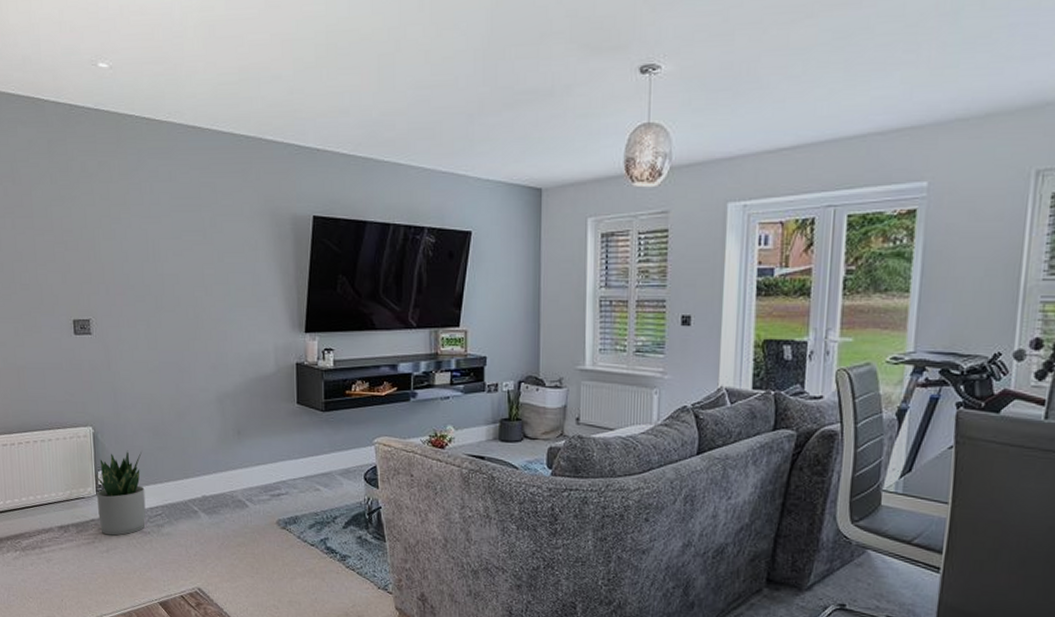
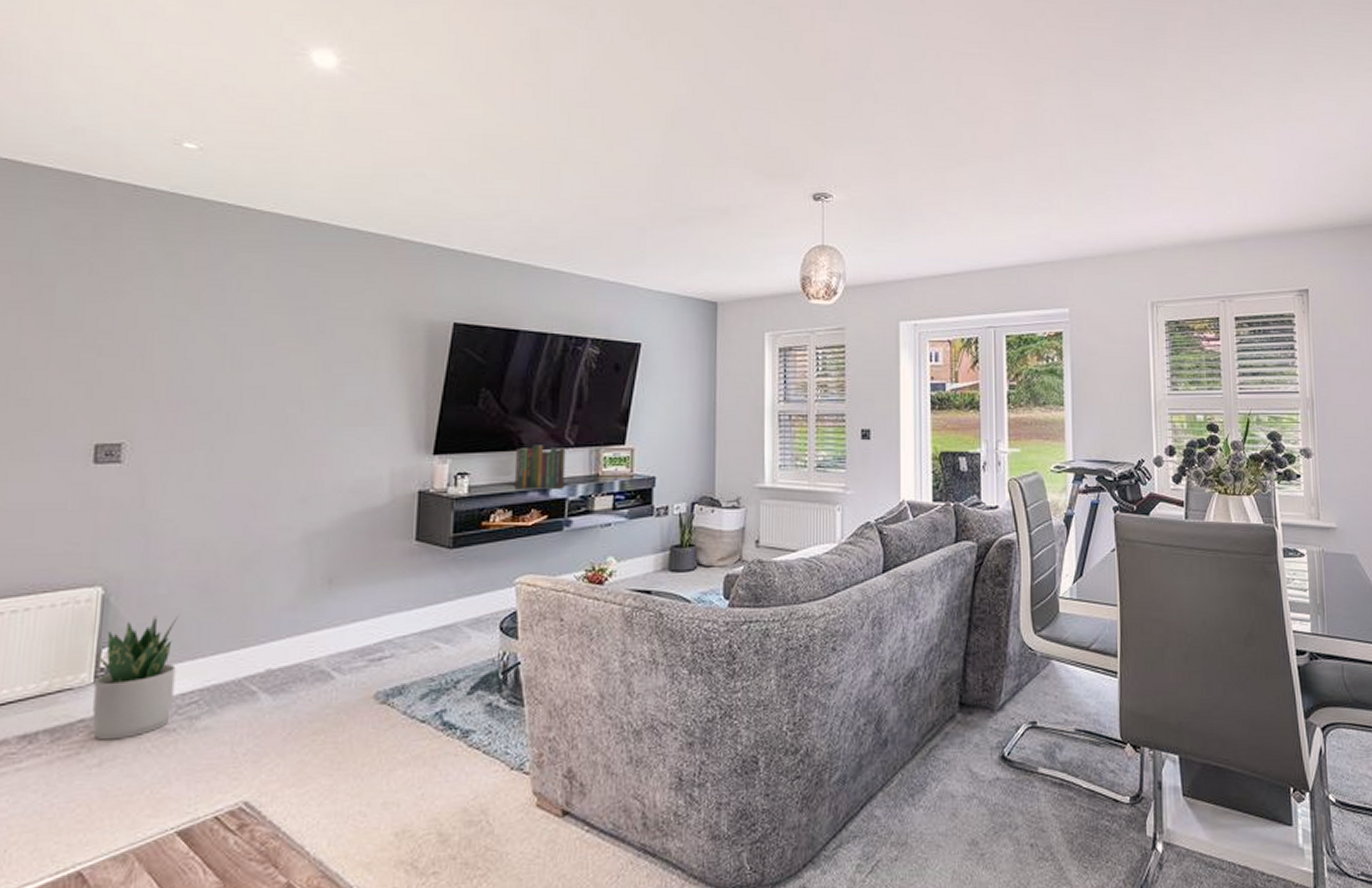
books: none [368,326,410,366] -> present [513,445,566,491]

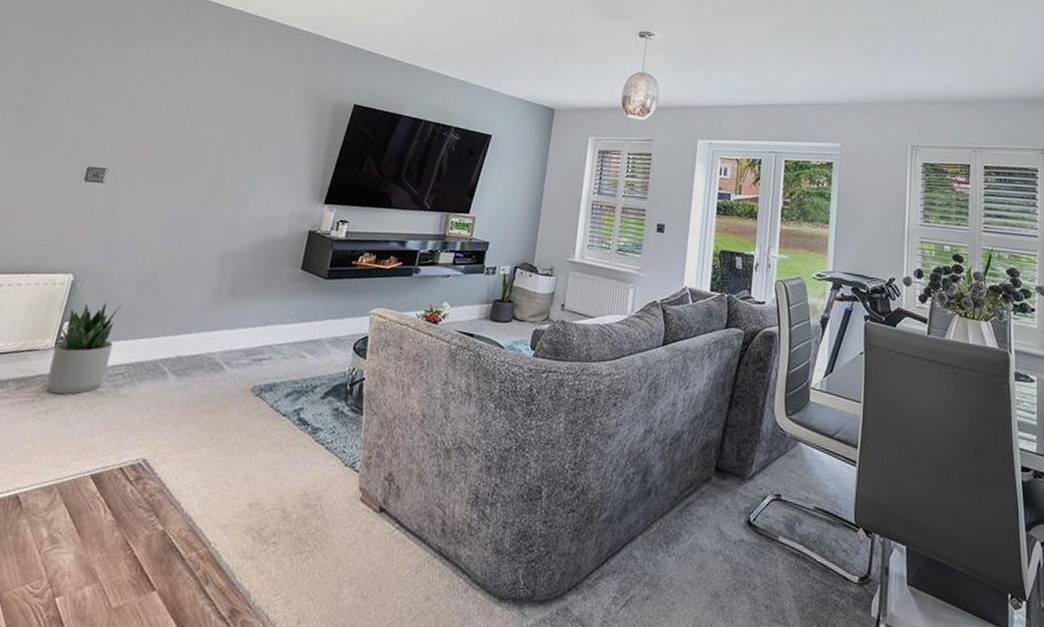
books: present [513,445,566,491] -> none [380,205,424,243]

